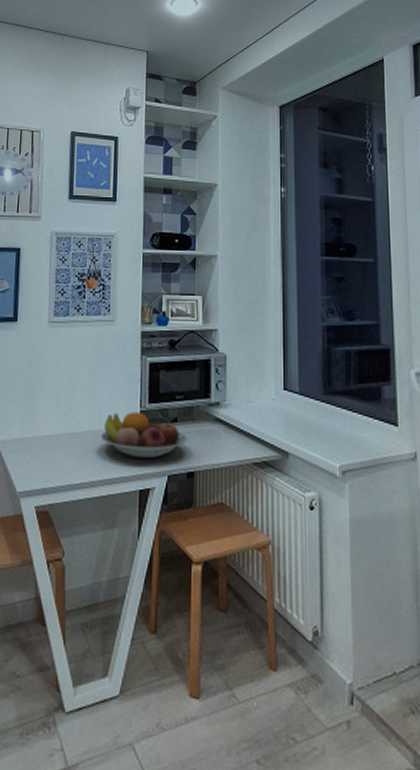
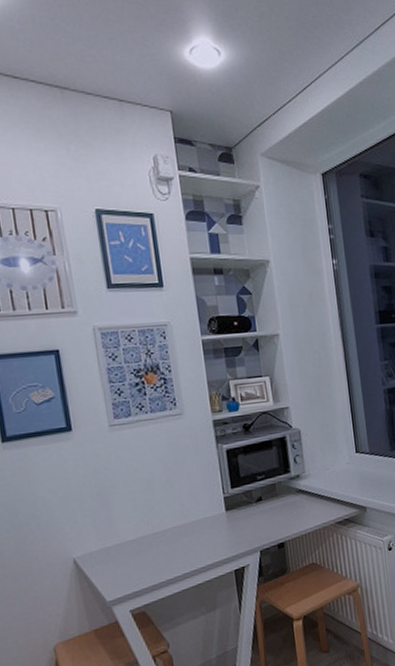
fruit bowl: present [101,411,187,459] -> none [188,498,274,542]

